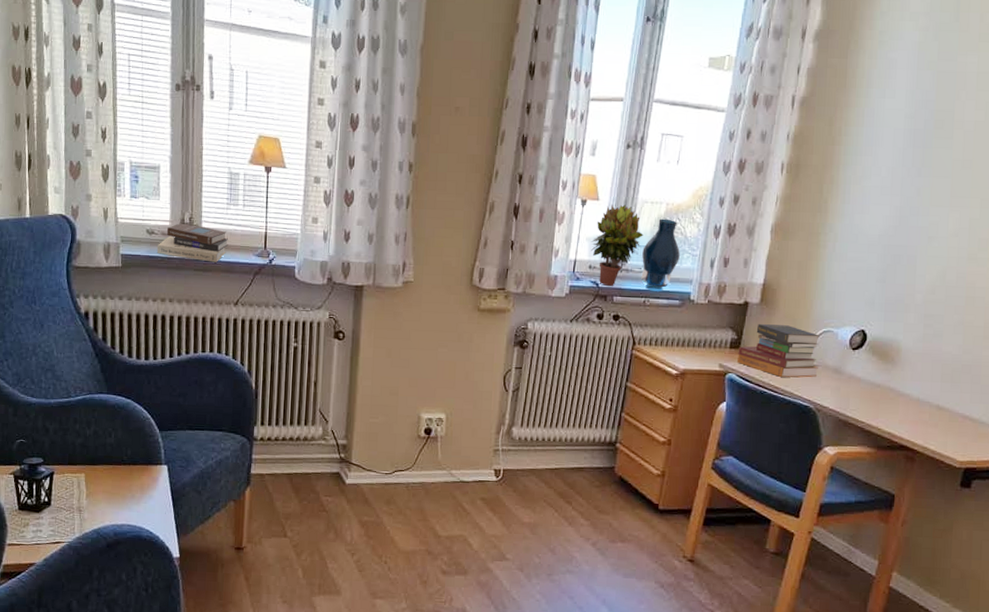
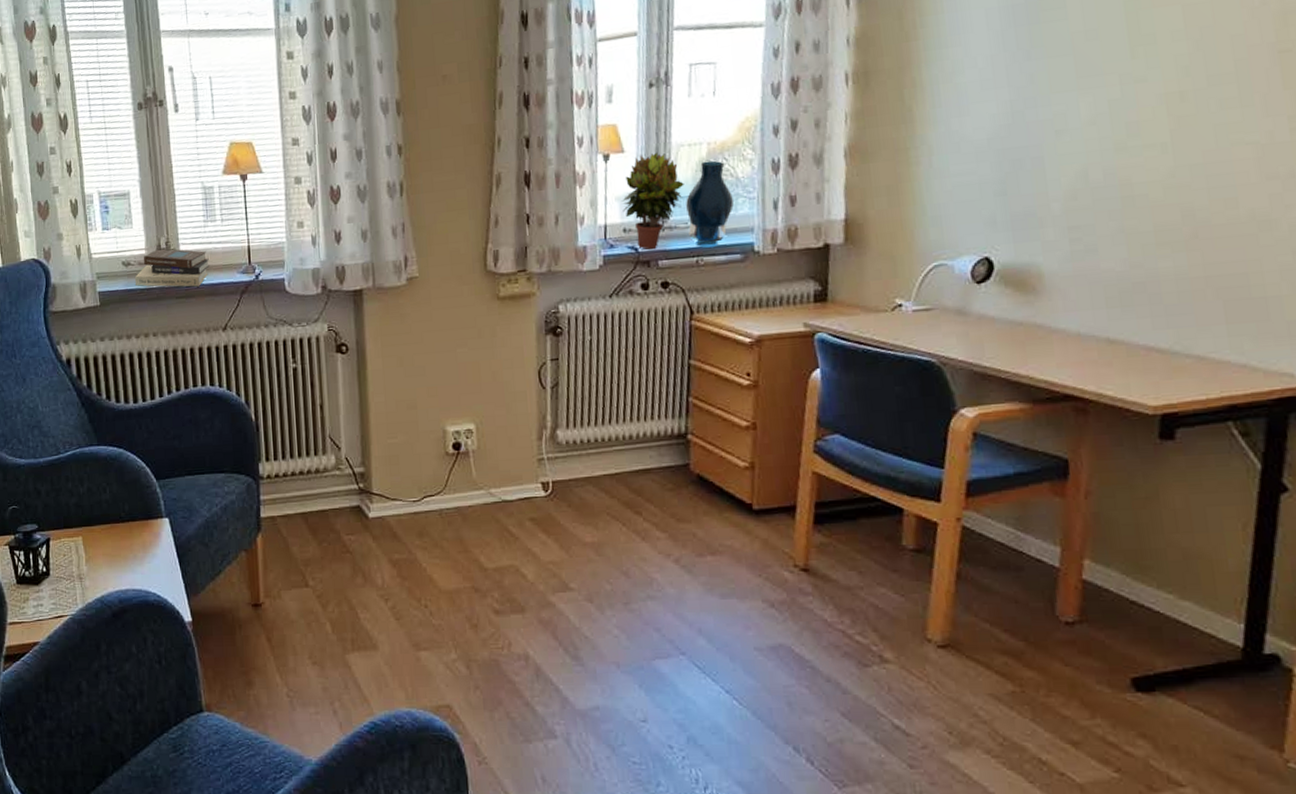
books: present [737,324,820,378] -> none [825,265,935,330]

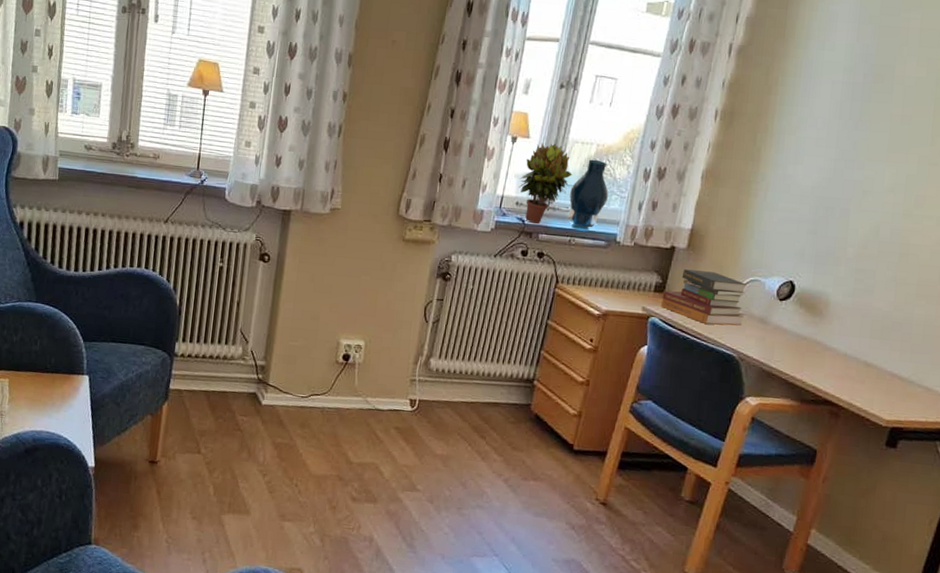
books: present [134,248,209,287] -> none [93,139,163,180]
books: none [825,265,935,330] -> present [661,269,747,326]

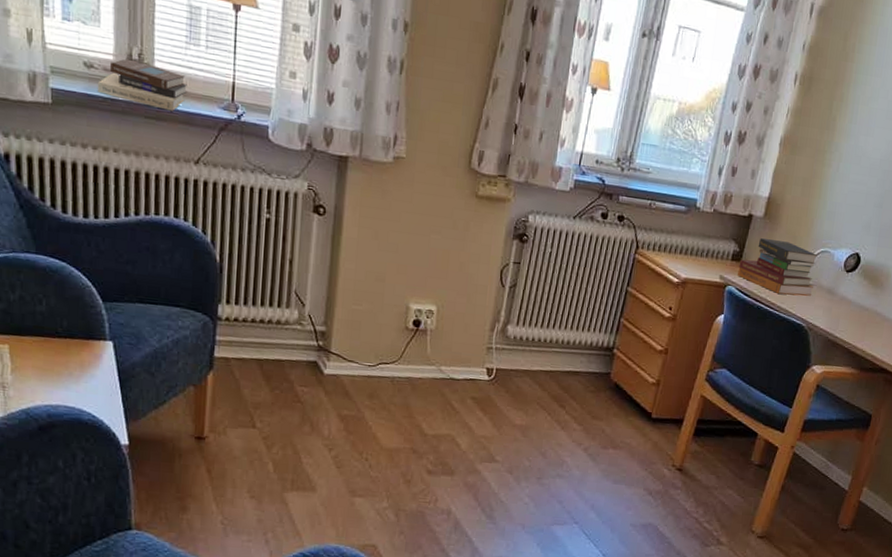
books: none [93,139,163,180] -> present [97,58,187,111]
potted plant: present [518,142,572,224] -> none [598,96,654,185]
vase: present [567,159,608,231] -> none [648,118,690,195]

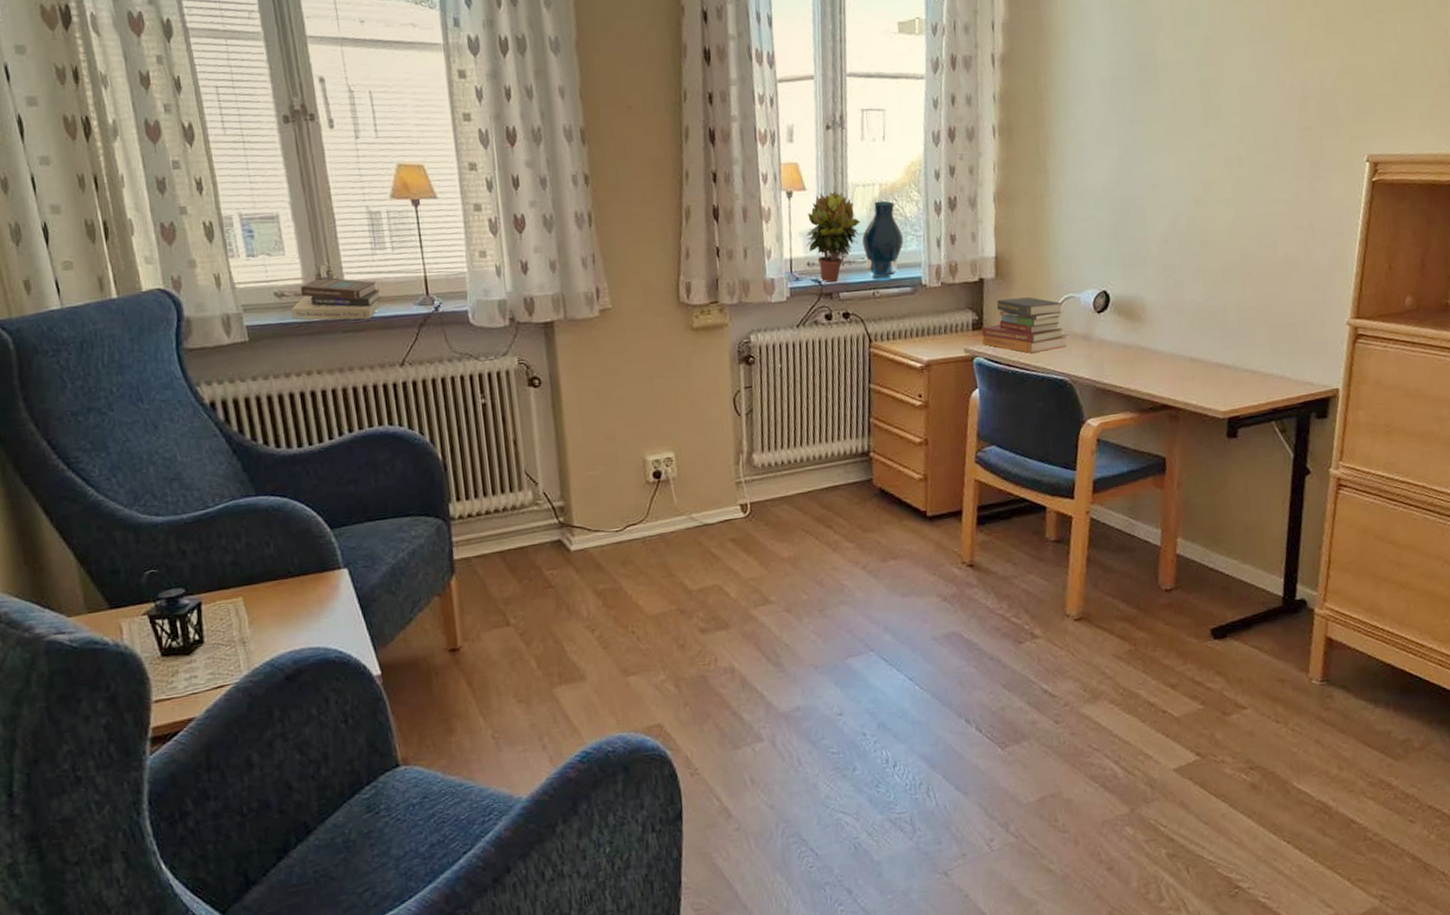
potted plant: none [598,96,654,185] -> present [804,191,860,283]
vase: none [648,118,690,195] -> present [862,200,904,281]

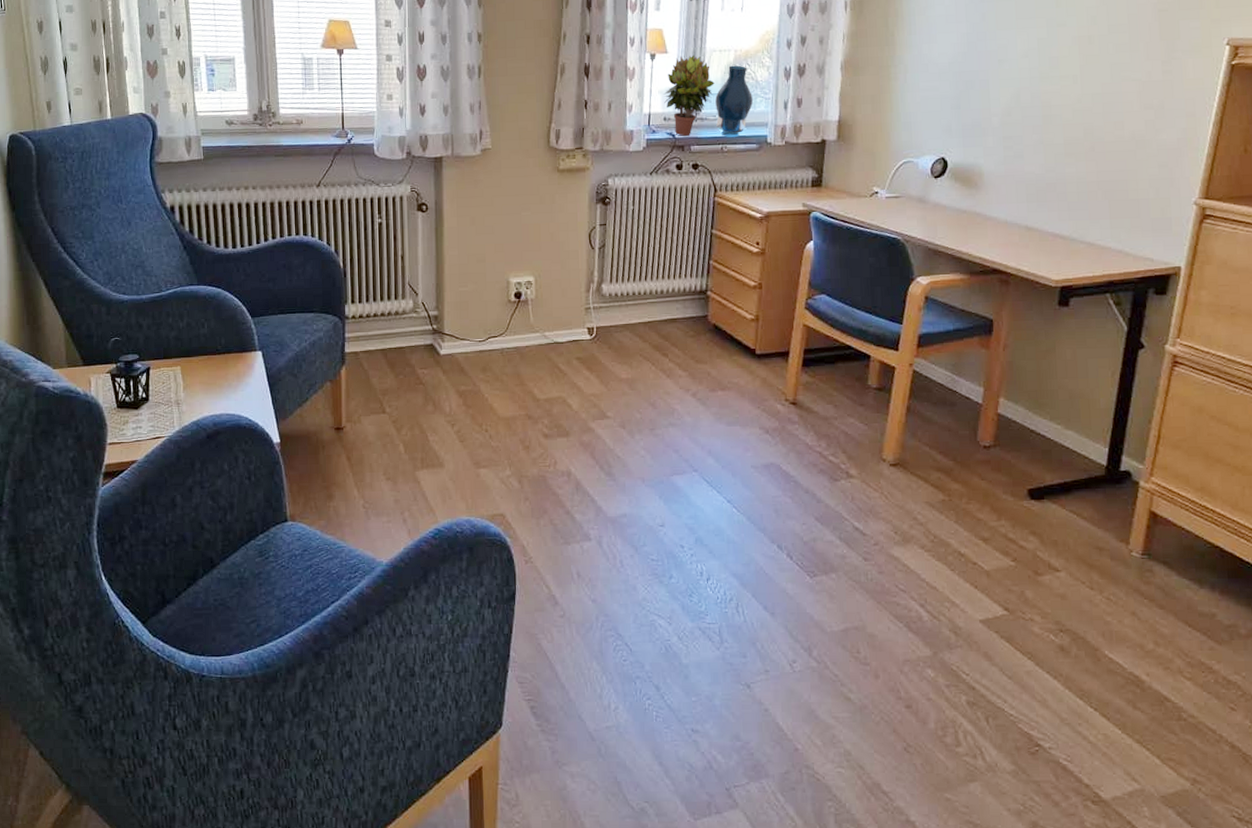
books: present [290,277,381,320] -> none [237,110,306,147]
books: present [981,297,1067,354] -> none [820,159,902,212]

